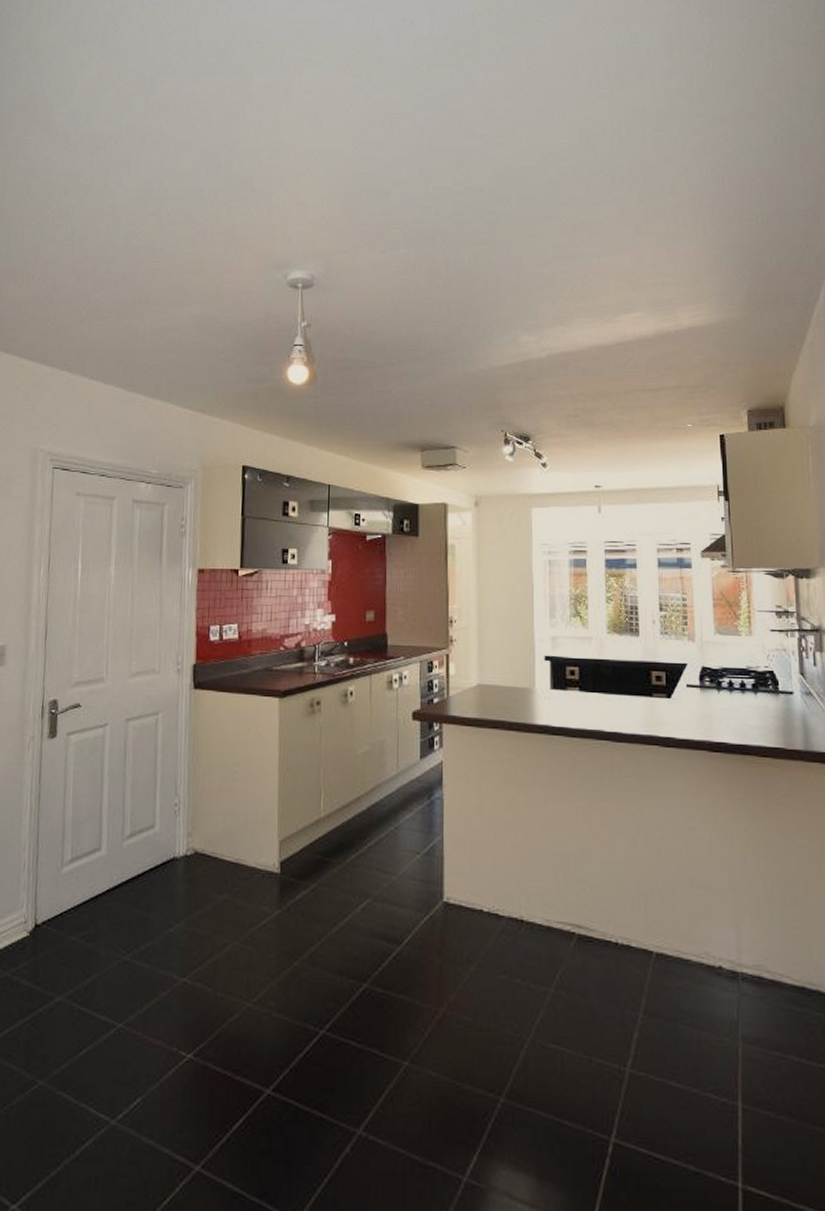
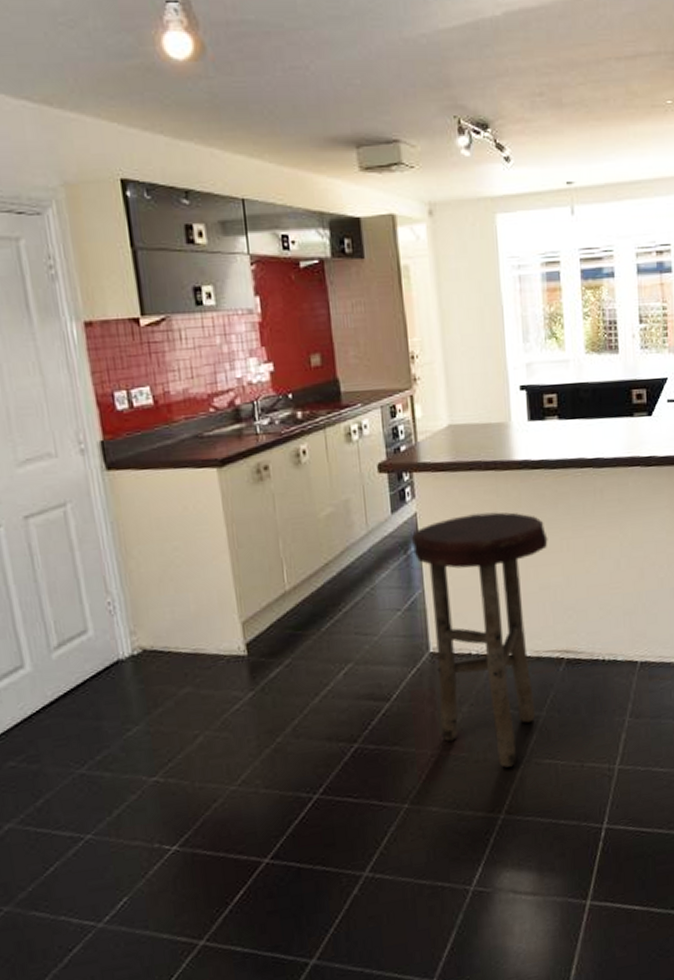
stool: none [435,770,564,1044] -> present [411,512,548,768]

